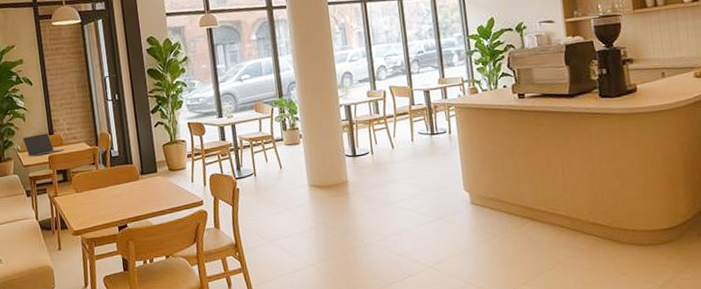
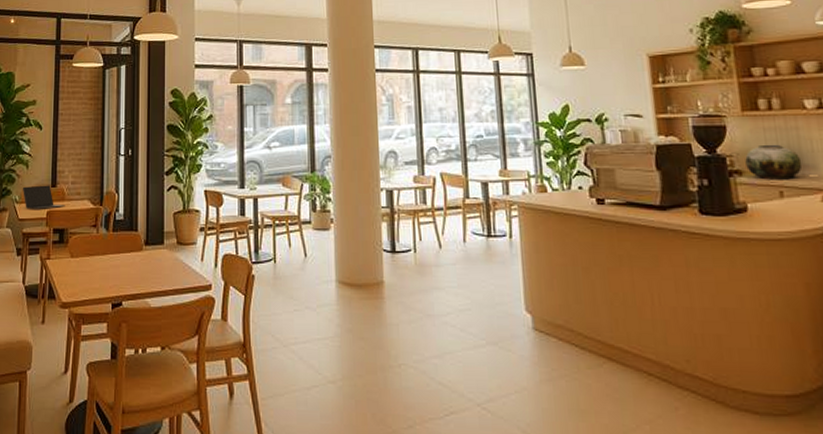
ceramic pot: none [635,34,680,64] -> present [745,144,803,180]

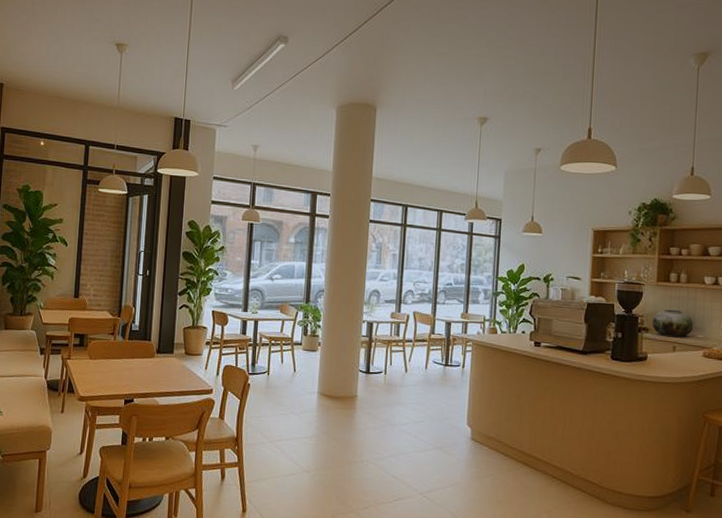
laptop: present [22,185,65,209] -> none [47,295,86,316]

